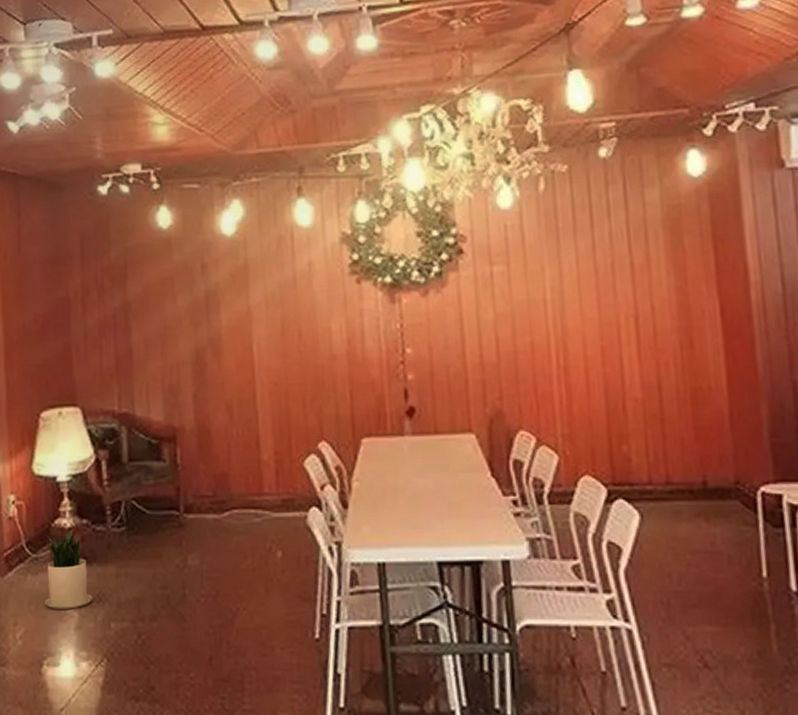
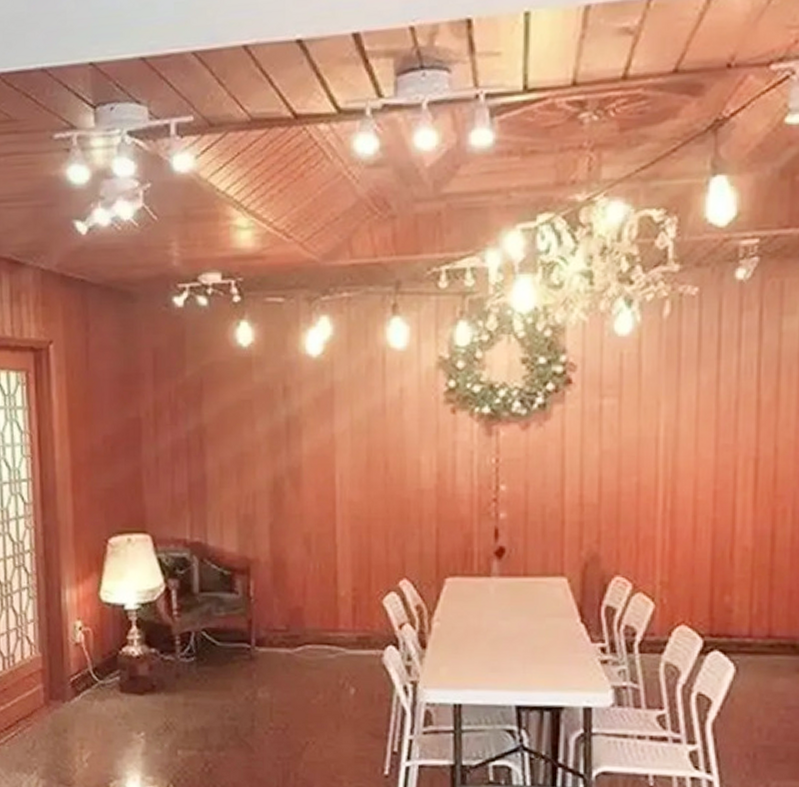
planter: present [44,529,93,609] -> none [111,657,160,736]

